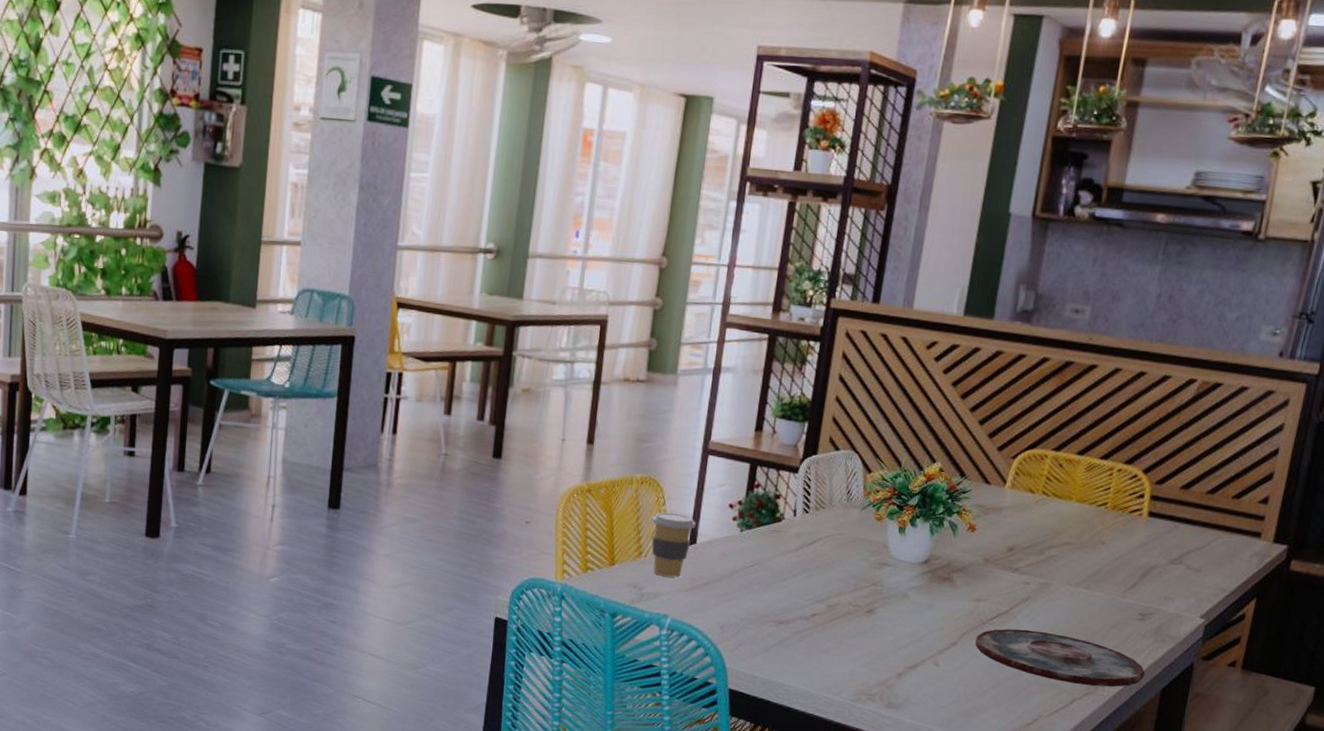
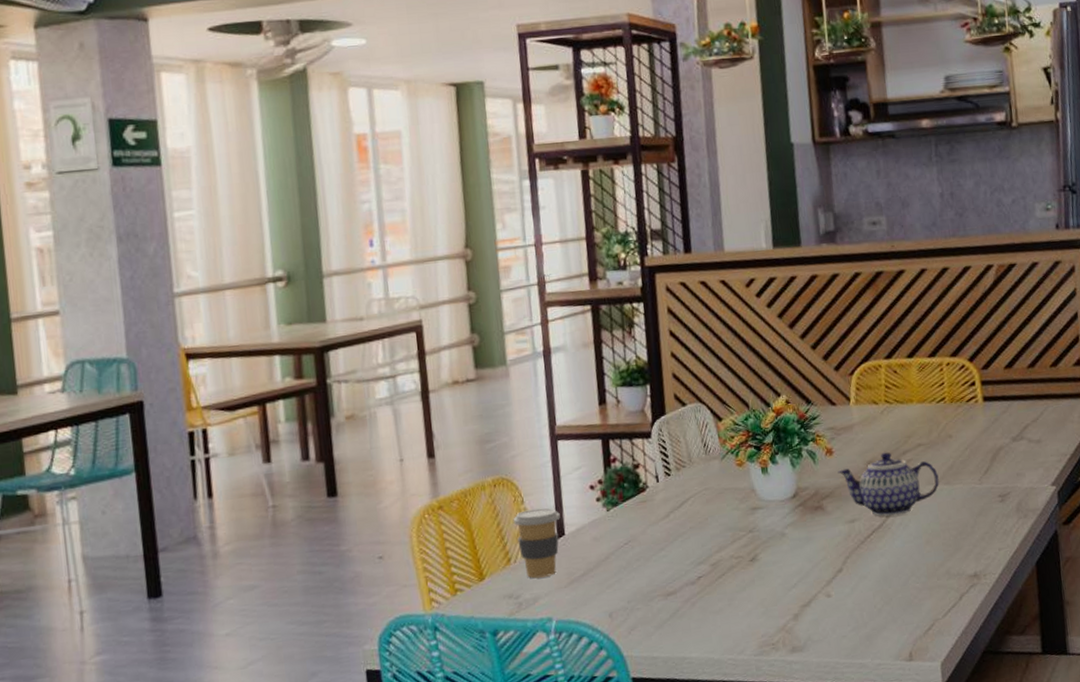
teapot: none [975,542,1080,607] -> present [838,452,939,517]
plate: present [975,628,1146,688] -> none [858,534,1019,581]

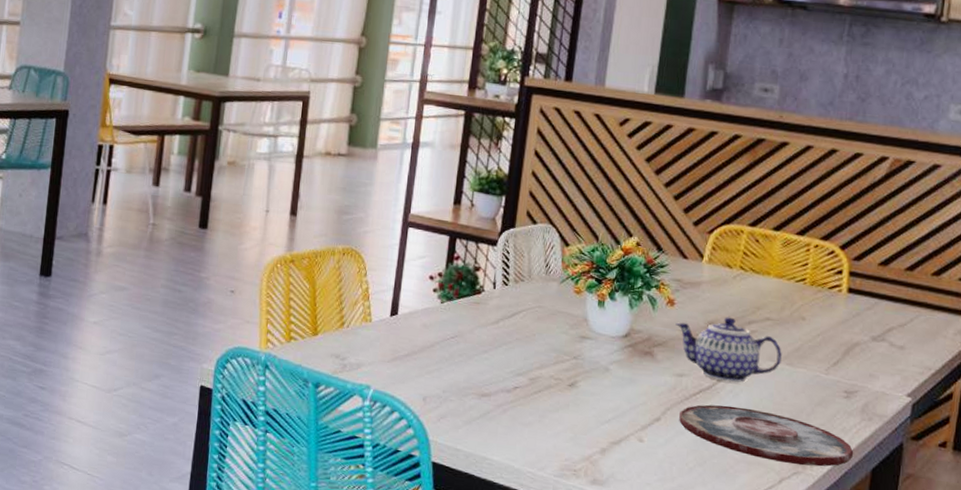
coffee cup: present [513,508,560,579] -> none [353,283,397,348]
plate: none [858,534,1019,581] -> present [679,404,854,467]

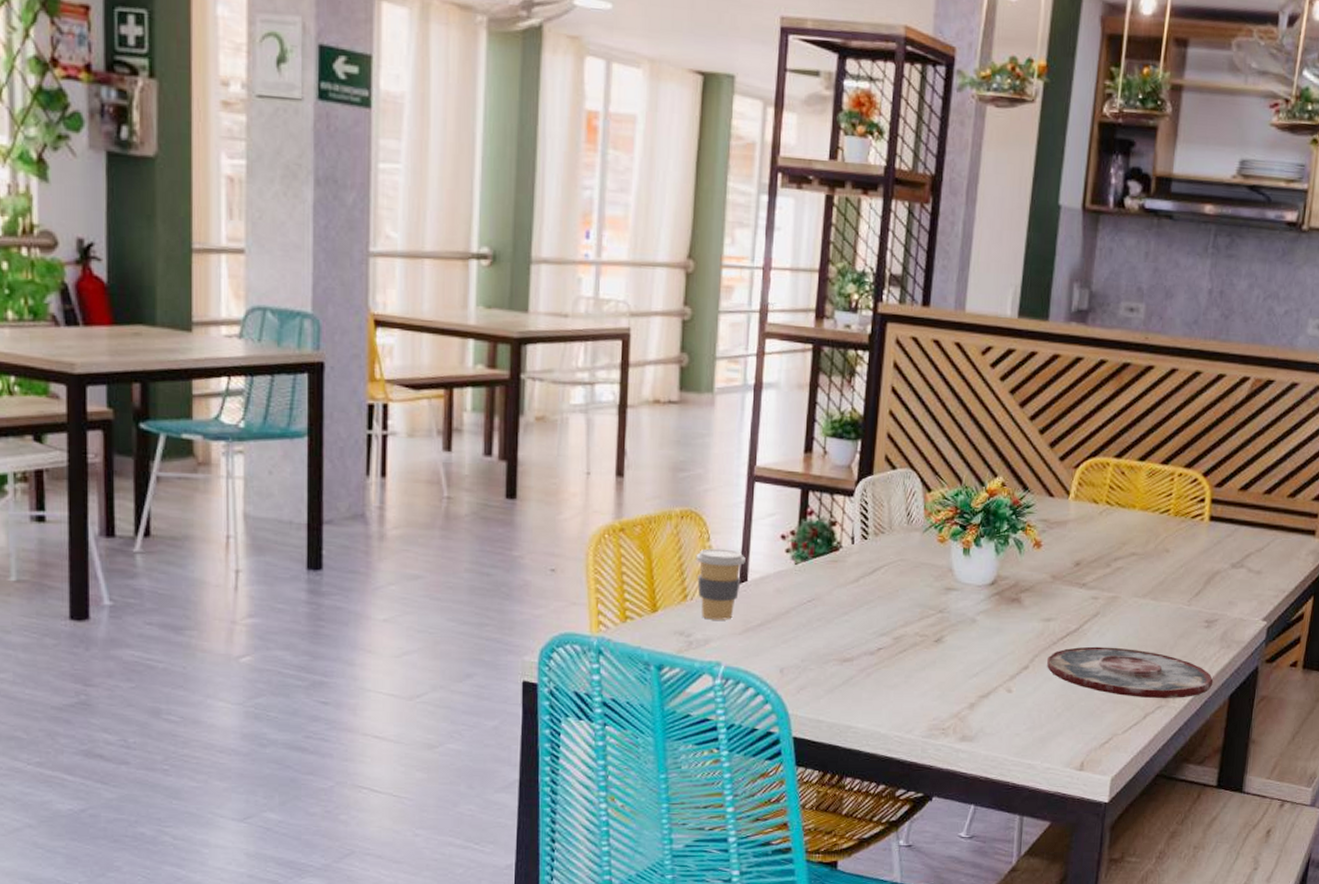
coffee cup: none [353,283,397,348] -> present [695,548,746,620]
teapot: present [675,317,782,383] -> none [1042,555,1147,623]

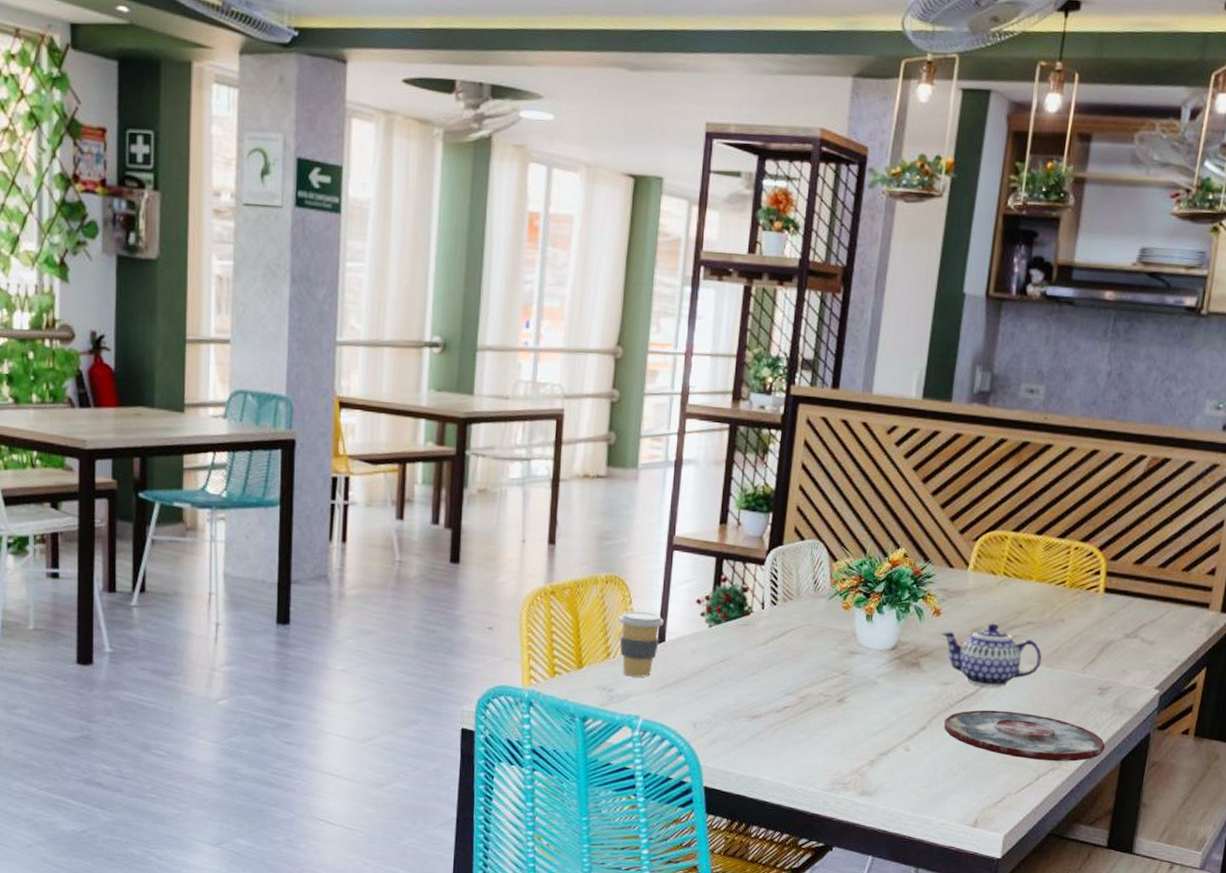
teapot: none [1042,555,1147,623] -> present [941,623,1042,688]

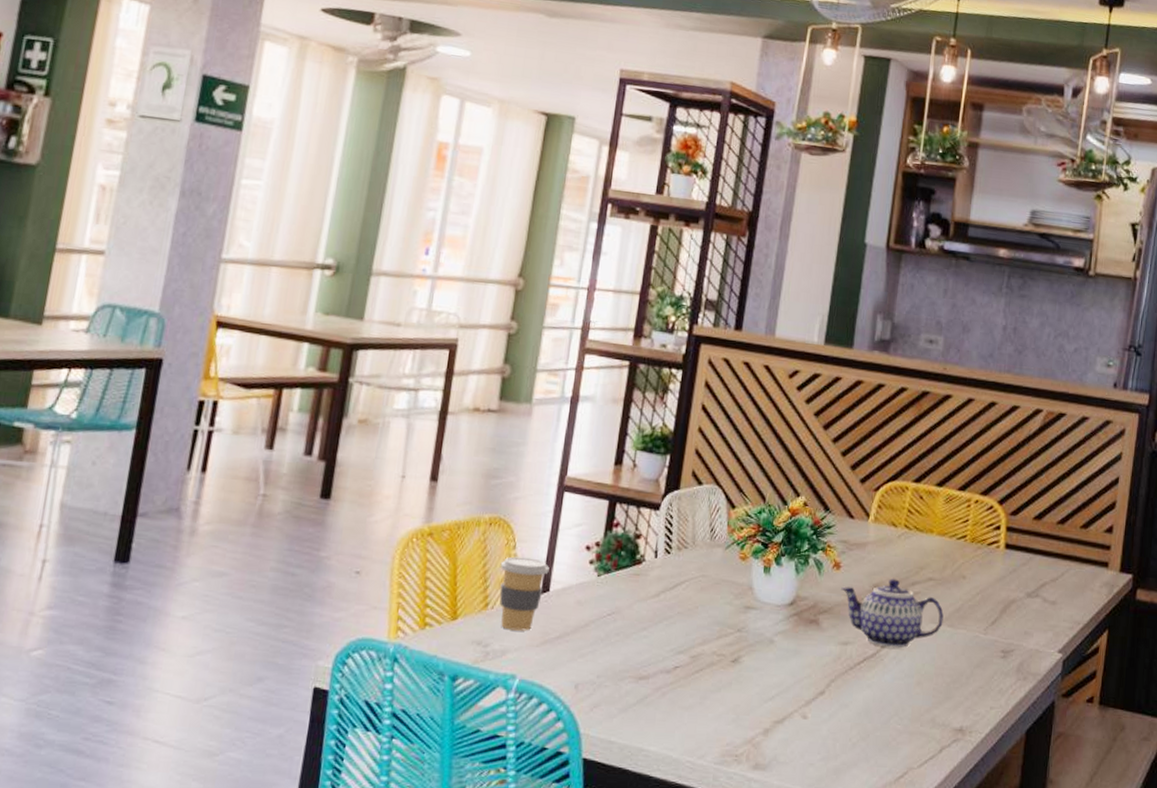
plate: present [944,710,1106,762] -> none [843,673,1010,732]

